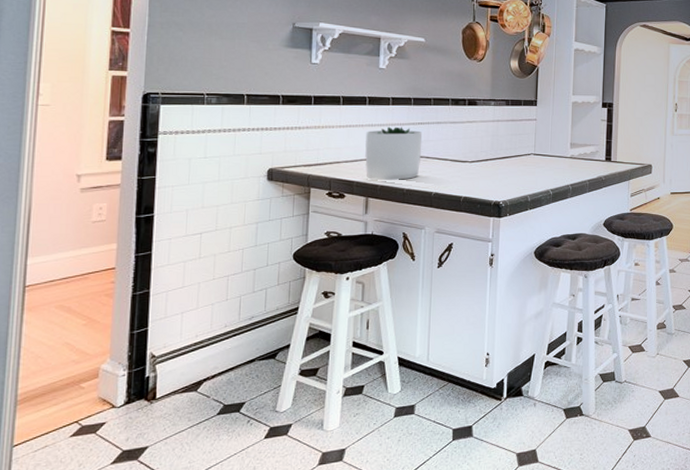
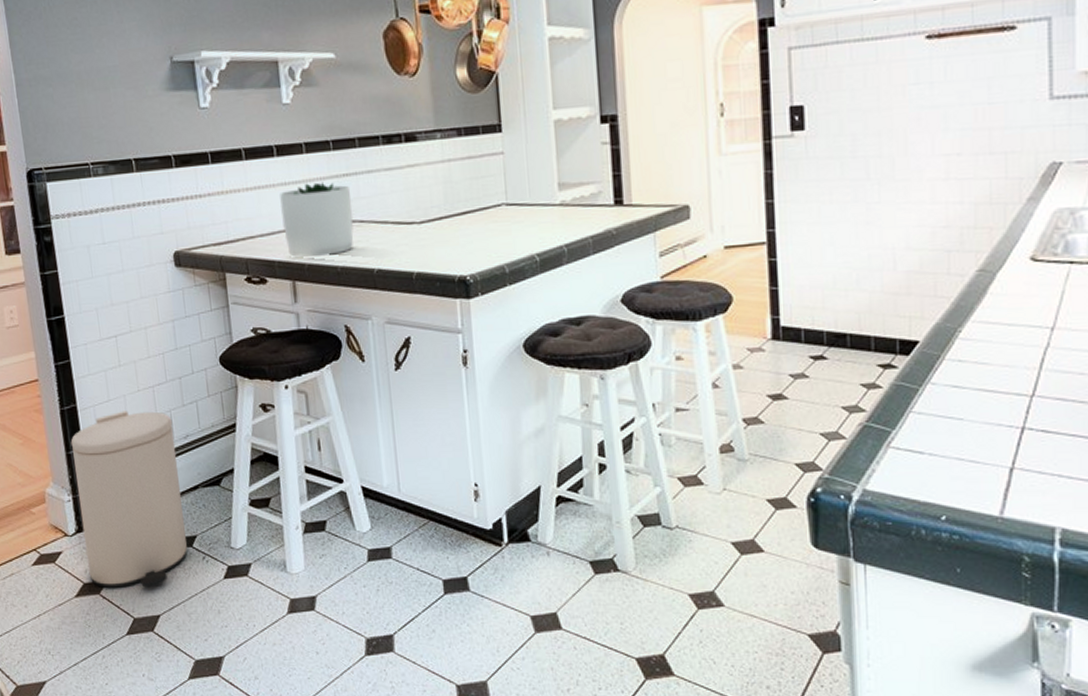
pedal bin: none [130,296,241,455] -> present [70,411,188,589]

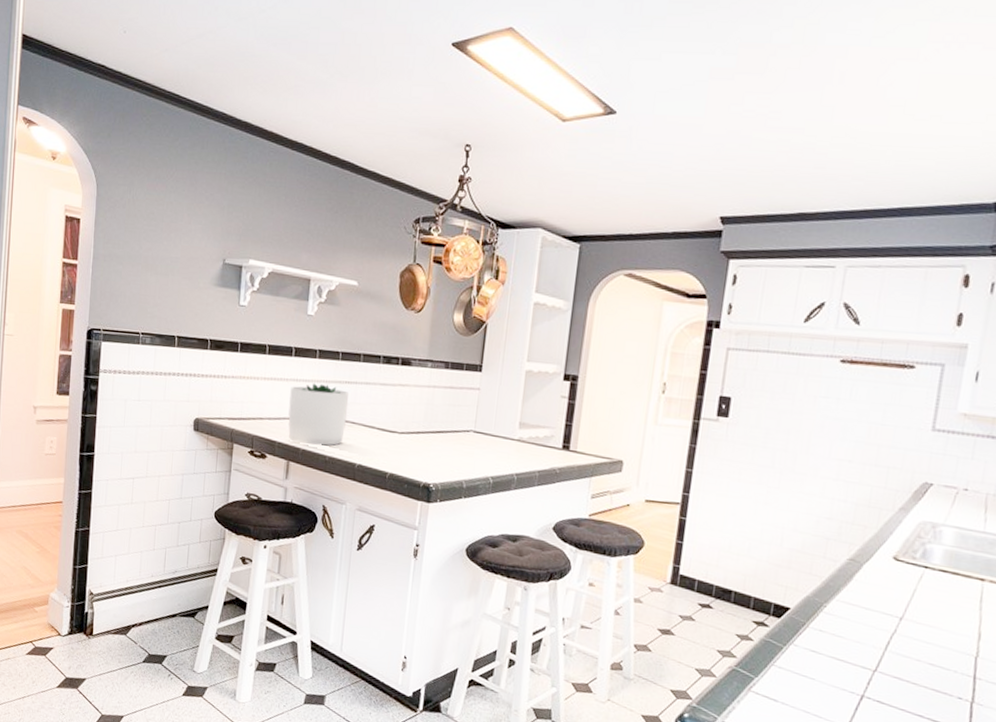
pedal bin: present [70,411,188,589] -> none [72,540,166,692]

